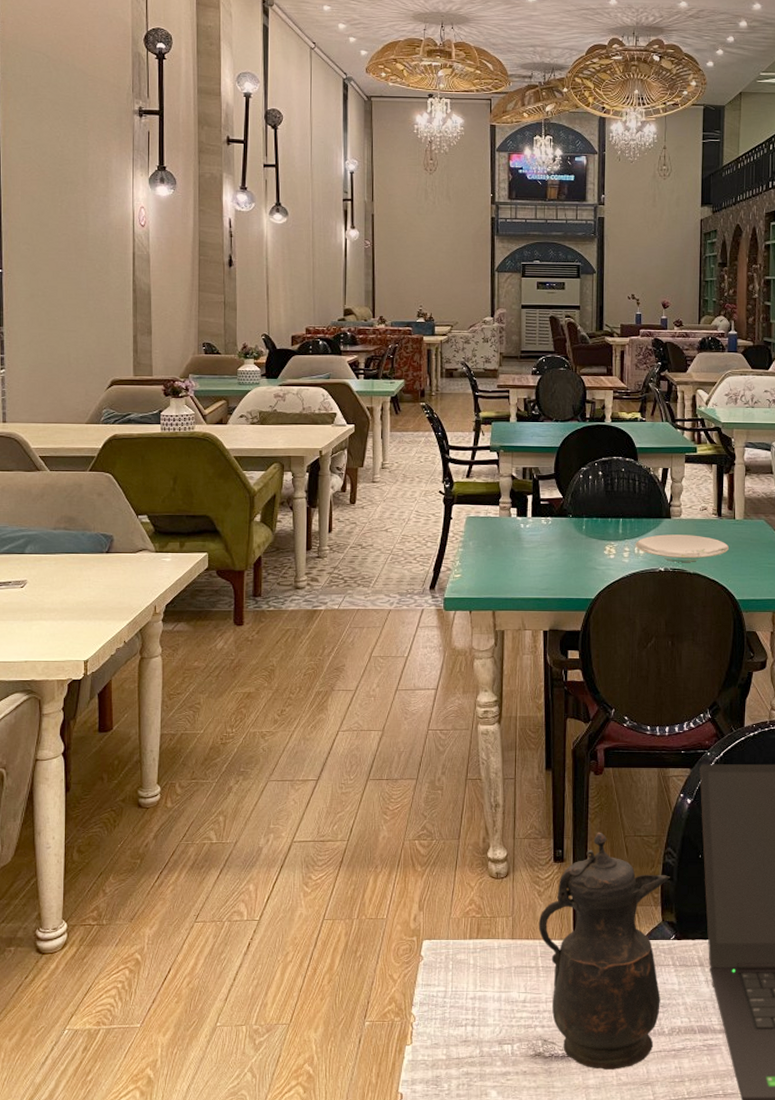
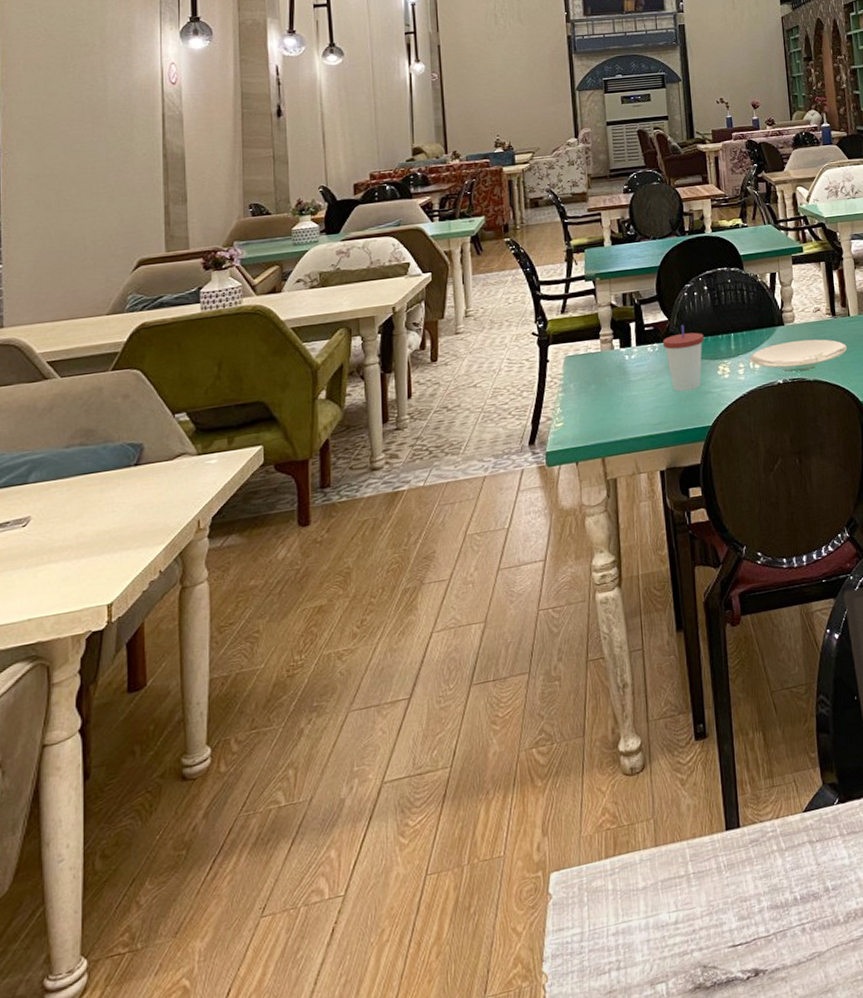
coffeepot: present [538,832,670,1070] -> none [684,693,832,989]
cup: none [556,503,594,565] -> present [663,324,704,392]

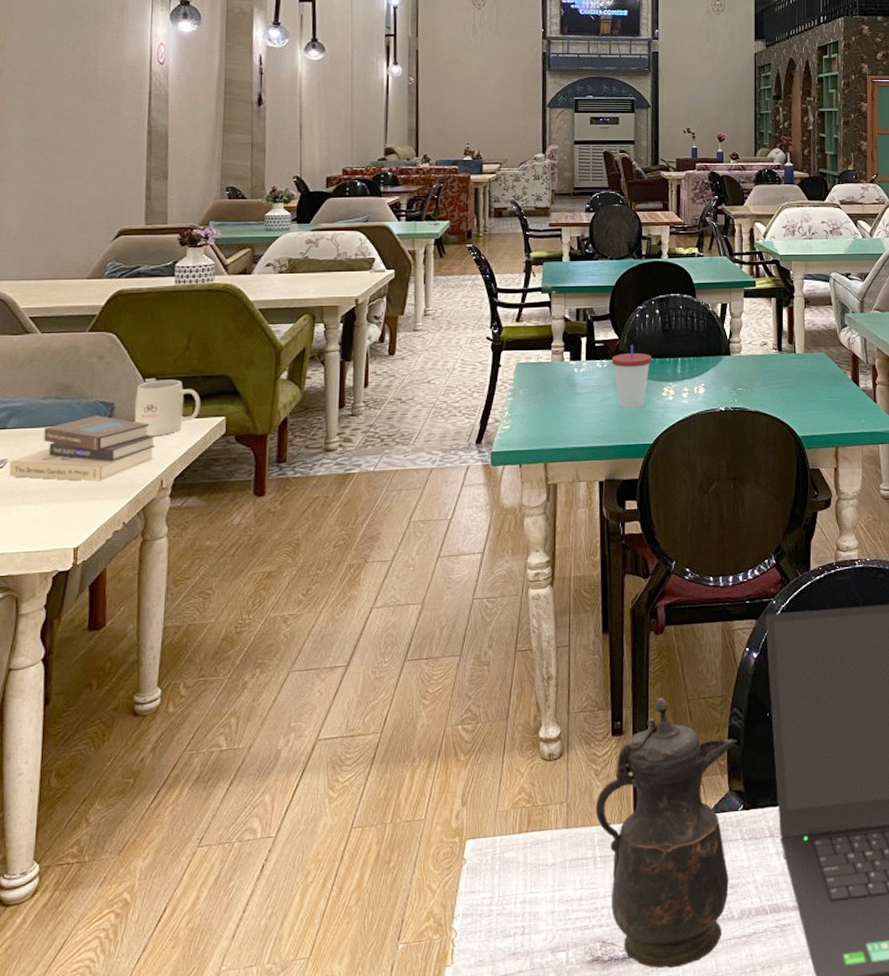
books: none [32,458,191,536] -> present [8,415,156,482]
mug: none [165,411,236,475] -> present [134,379,201,436]
coffeepot: none [684,693,832,989] -> present [595,697,737,969]
plate: present [749,339,847,372] -> none [694,371,790,400]

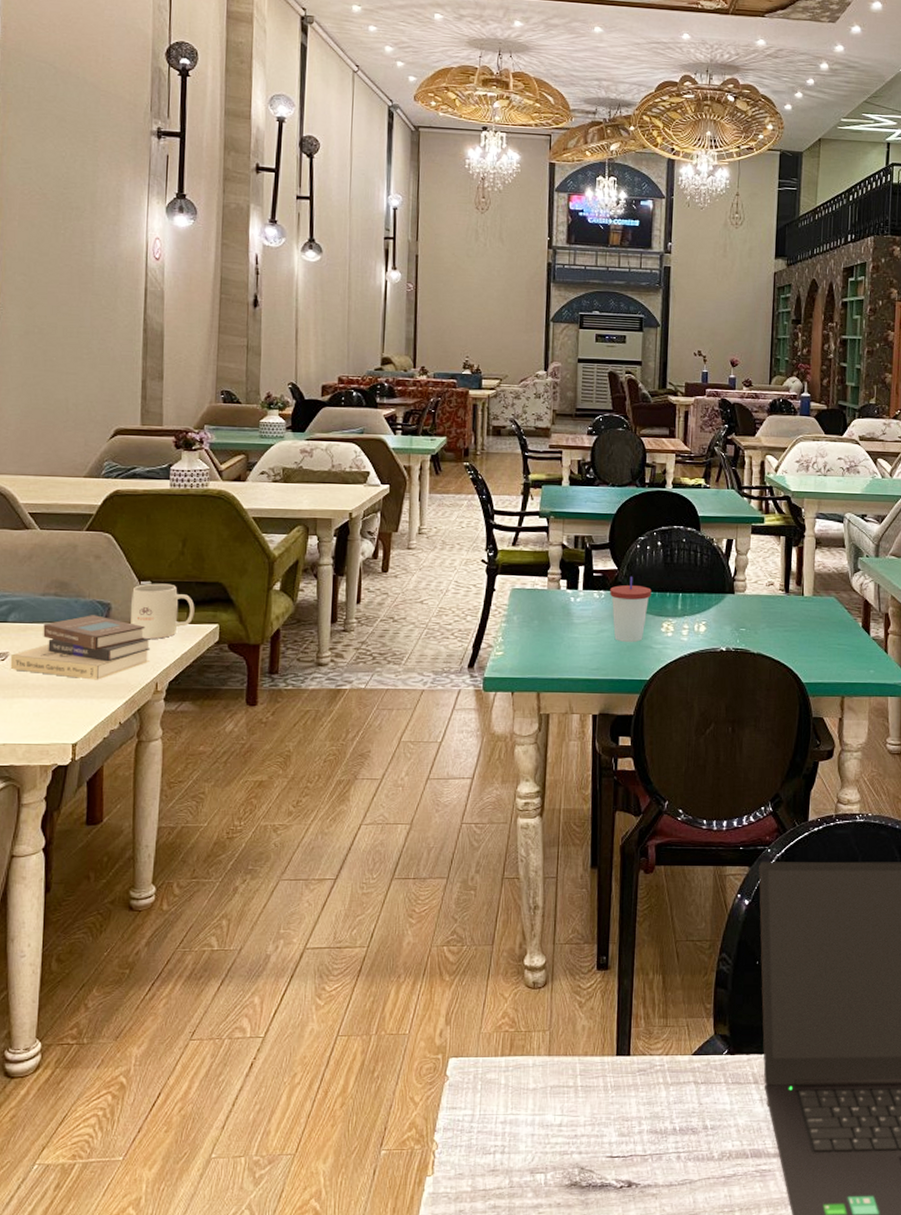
coffeepot: present [595,697,737,969] -> none [578,936,724,1200]

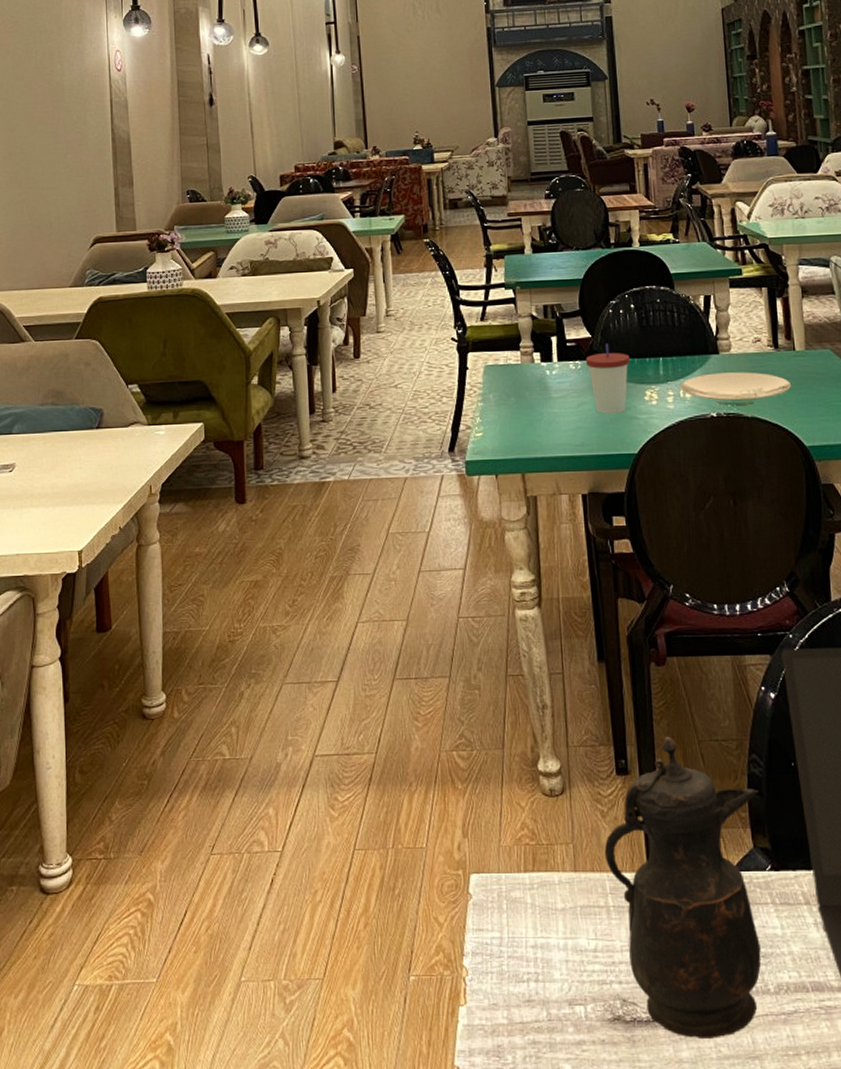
books: present [10,615,151,680] -> none [17,421,143,486]
mug: present [130,583,195,639] -> none [120,385,180,442]
coffeepot: none [578,936,724,1200] -> present [604,736,762,1038]
plate: none [695,611,796,642] -> present [680,372,791,405]

